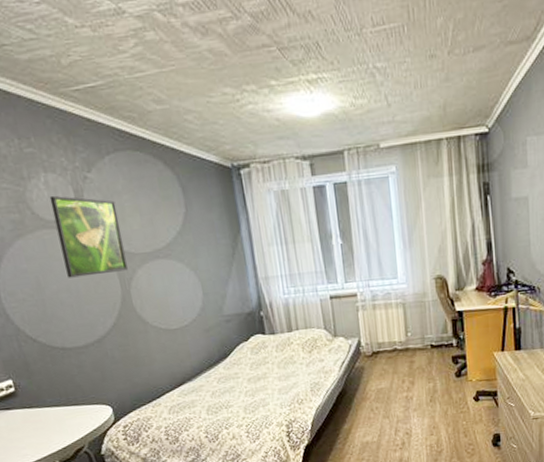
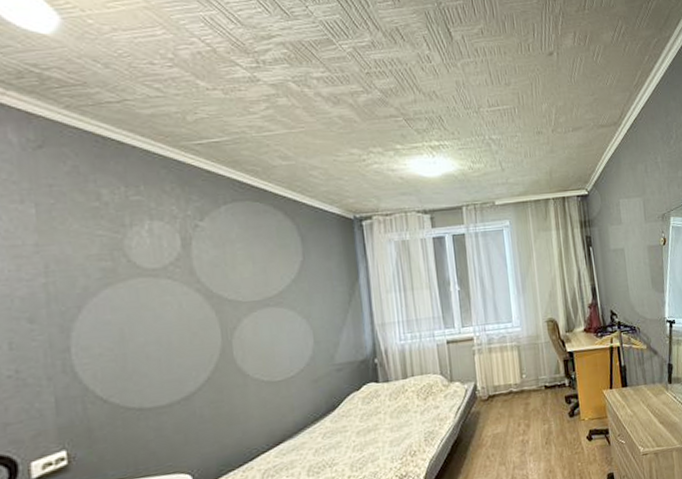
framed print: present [49,195,129,278] -> none [151,243,233,329]

